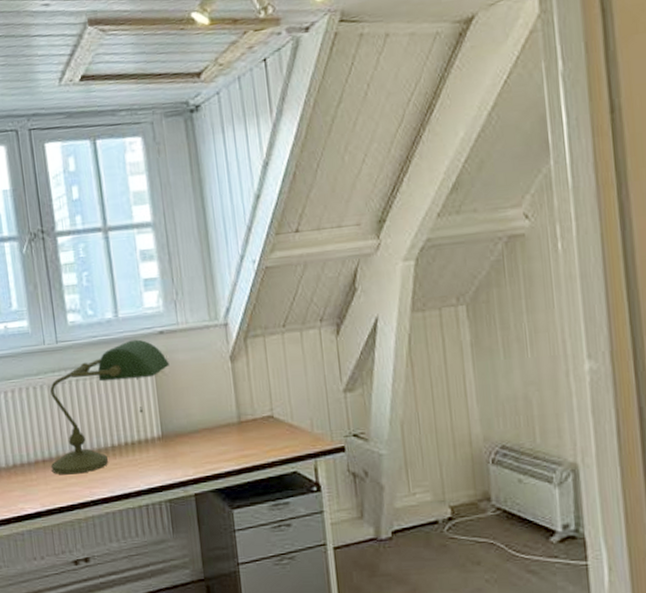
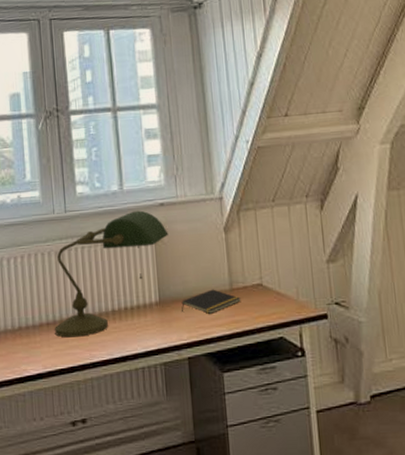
notepad: none [185,422,250,448] -> present [181,289,241,314]

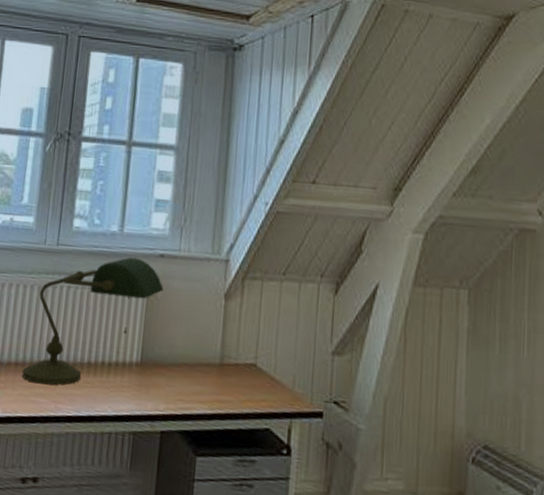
notepad: present [181,289,241,314] -> none [163,359,230,387]

